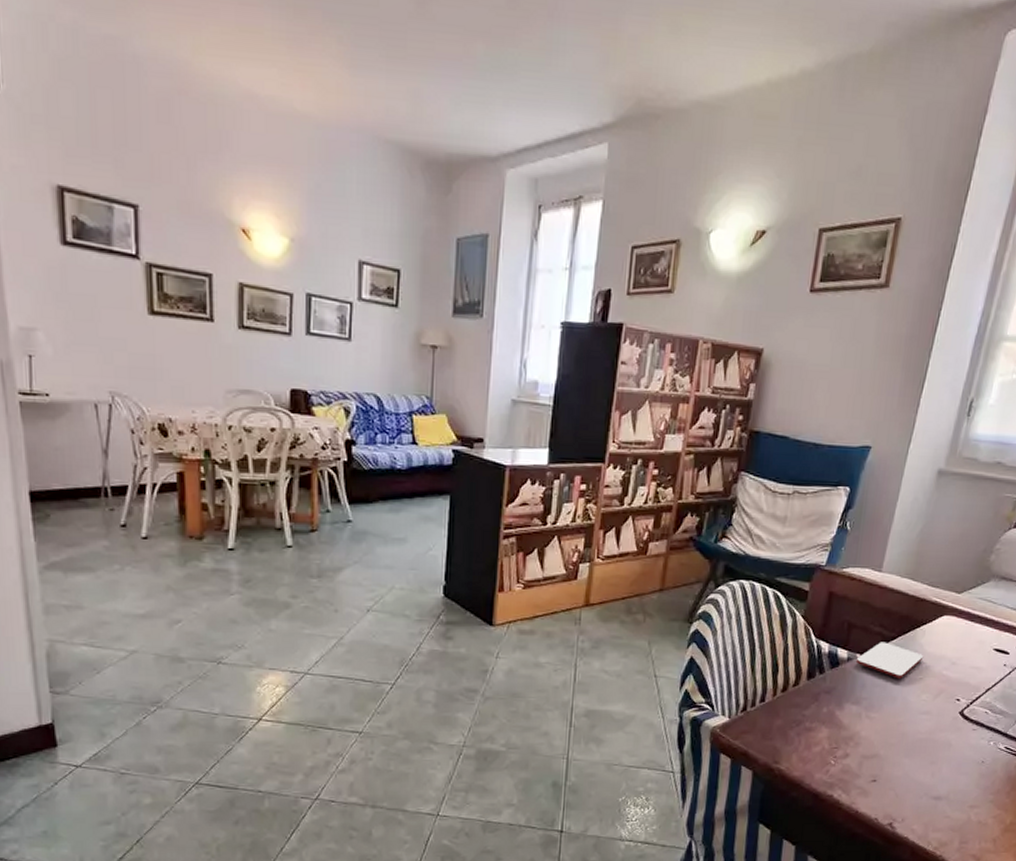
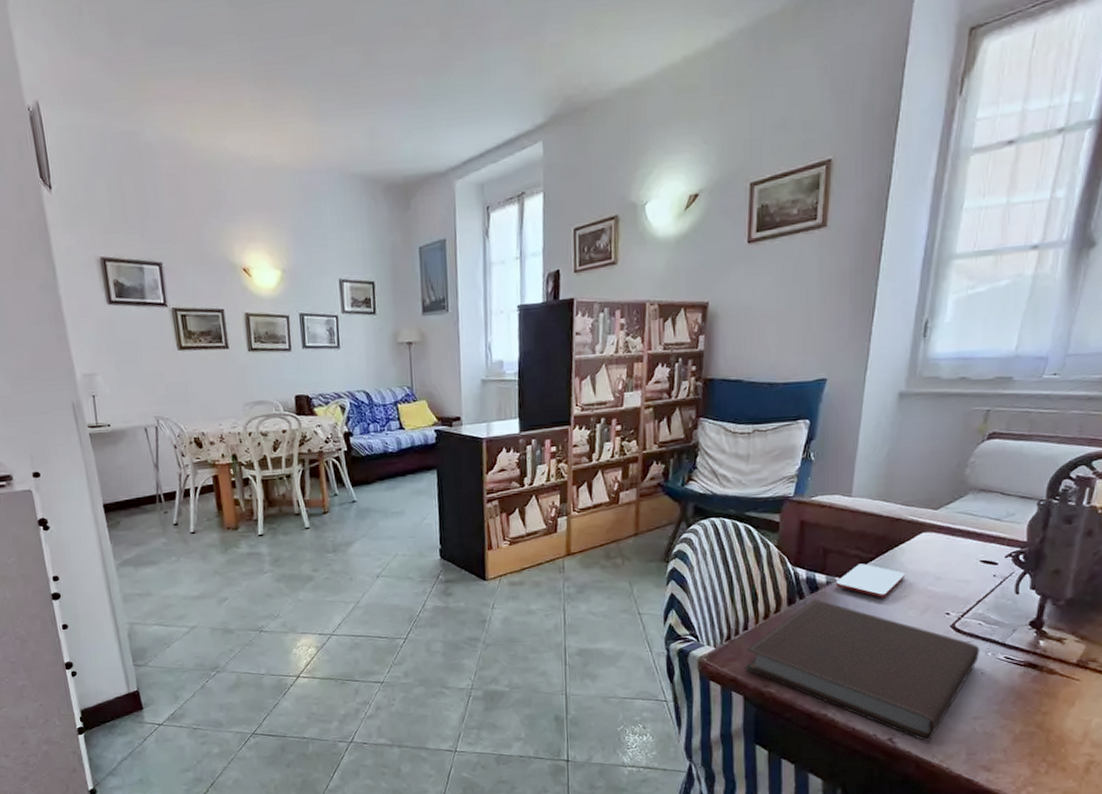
notebook: none [756,674,983,827] -> present [744,599,979,741]

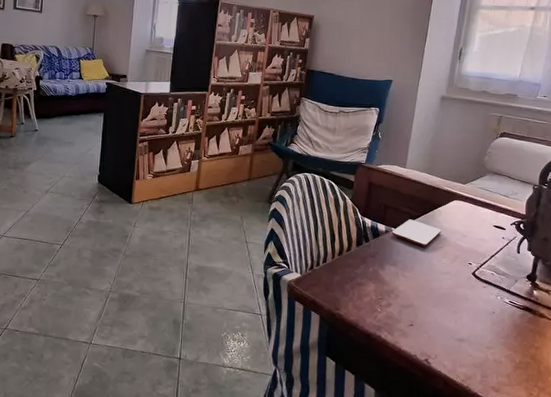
notebook: present [744,599,979,741] -> none [321,243,492,363]

